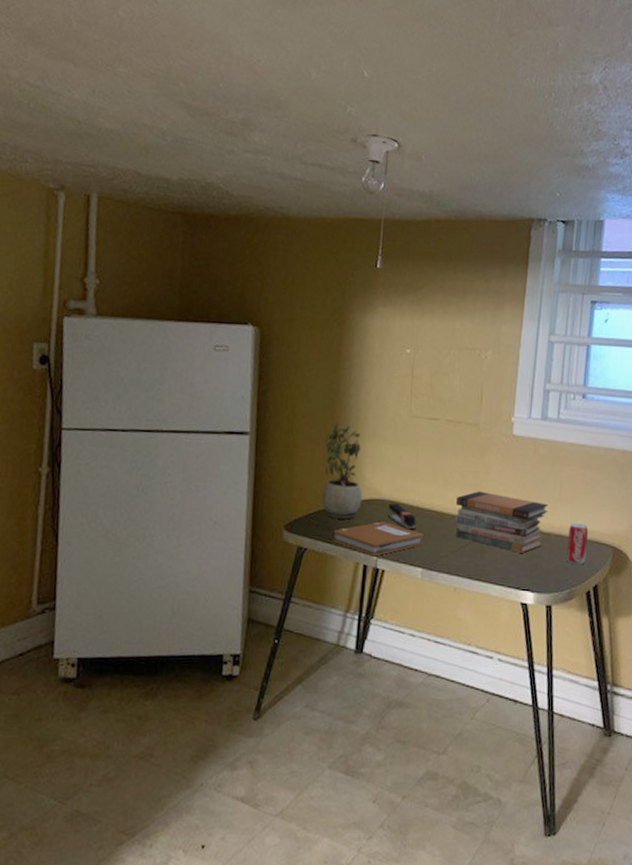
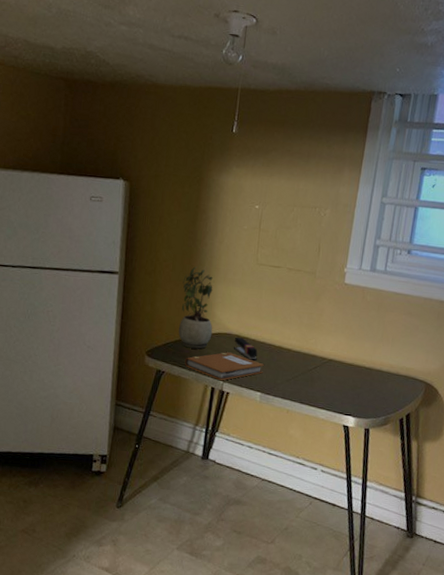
book stack: present [454,491,548,553] -> none [290,330,372,384]
beverage can: present [567,524,589,565] -> none [385,361,406,397]

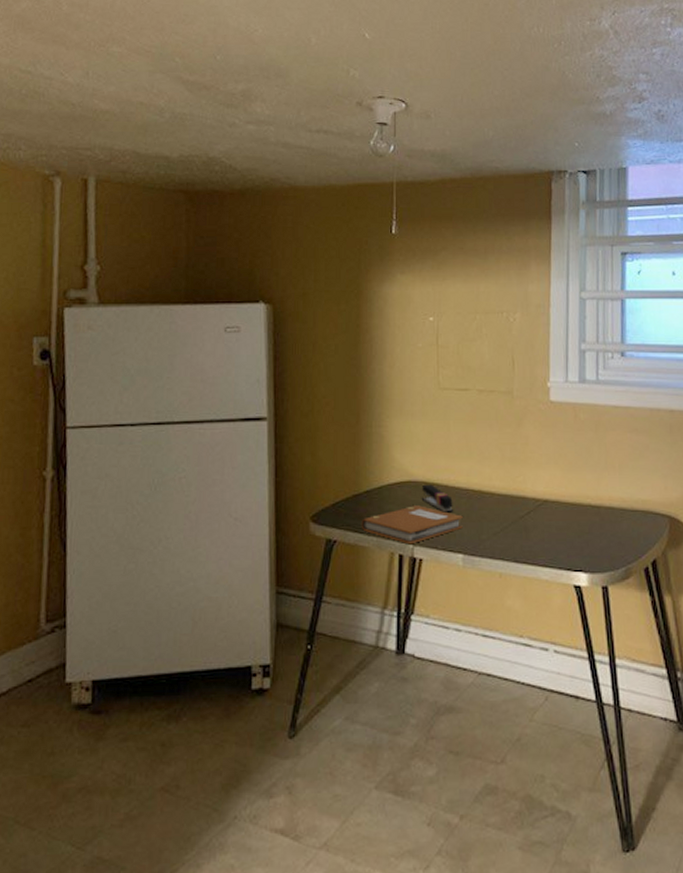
potted plant: present [178,266,213,349] -> none [349,400,393,506]

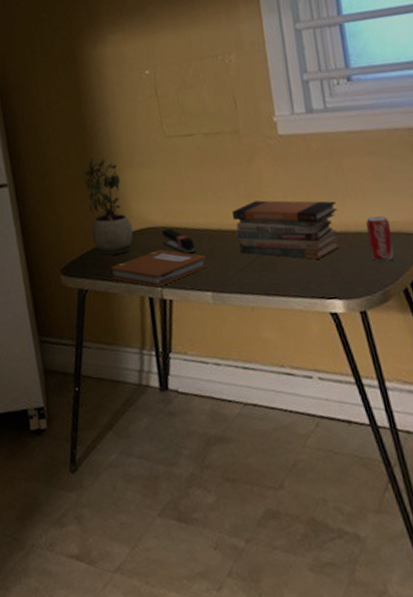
potted plant: none [349,400,393,506] -> present [83,157,134,256]
book stack: none [494,465,595,530] -> present [231,200,340,259]
beverage can: none [619,494,641,539] -> present [366,216,395,262]

